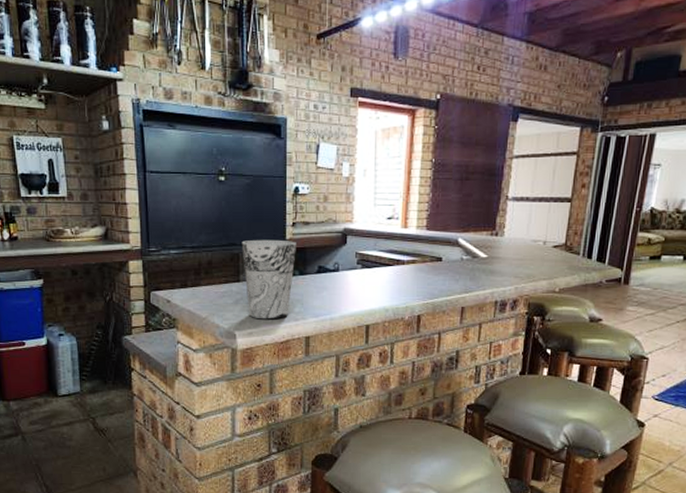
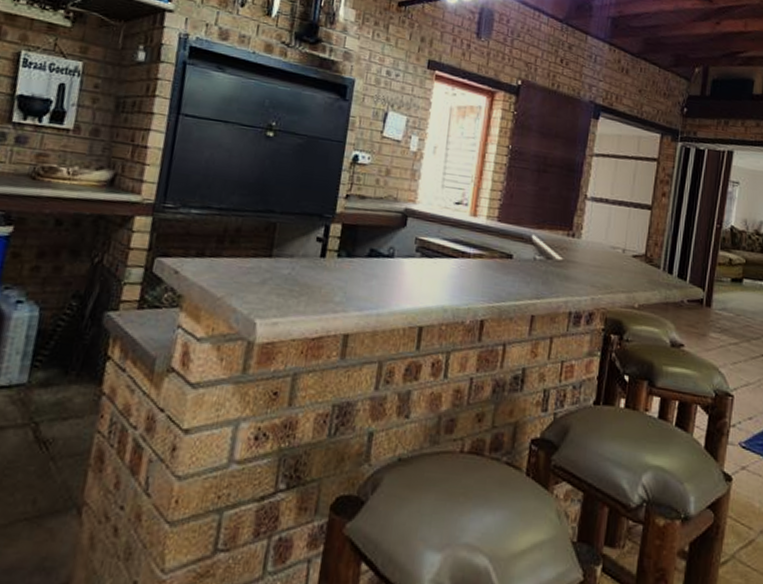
cup: present [241,239,296,320] -> none [276,208,348,309]

